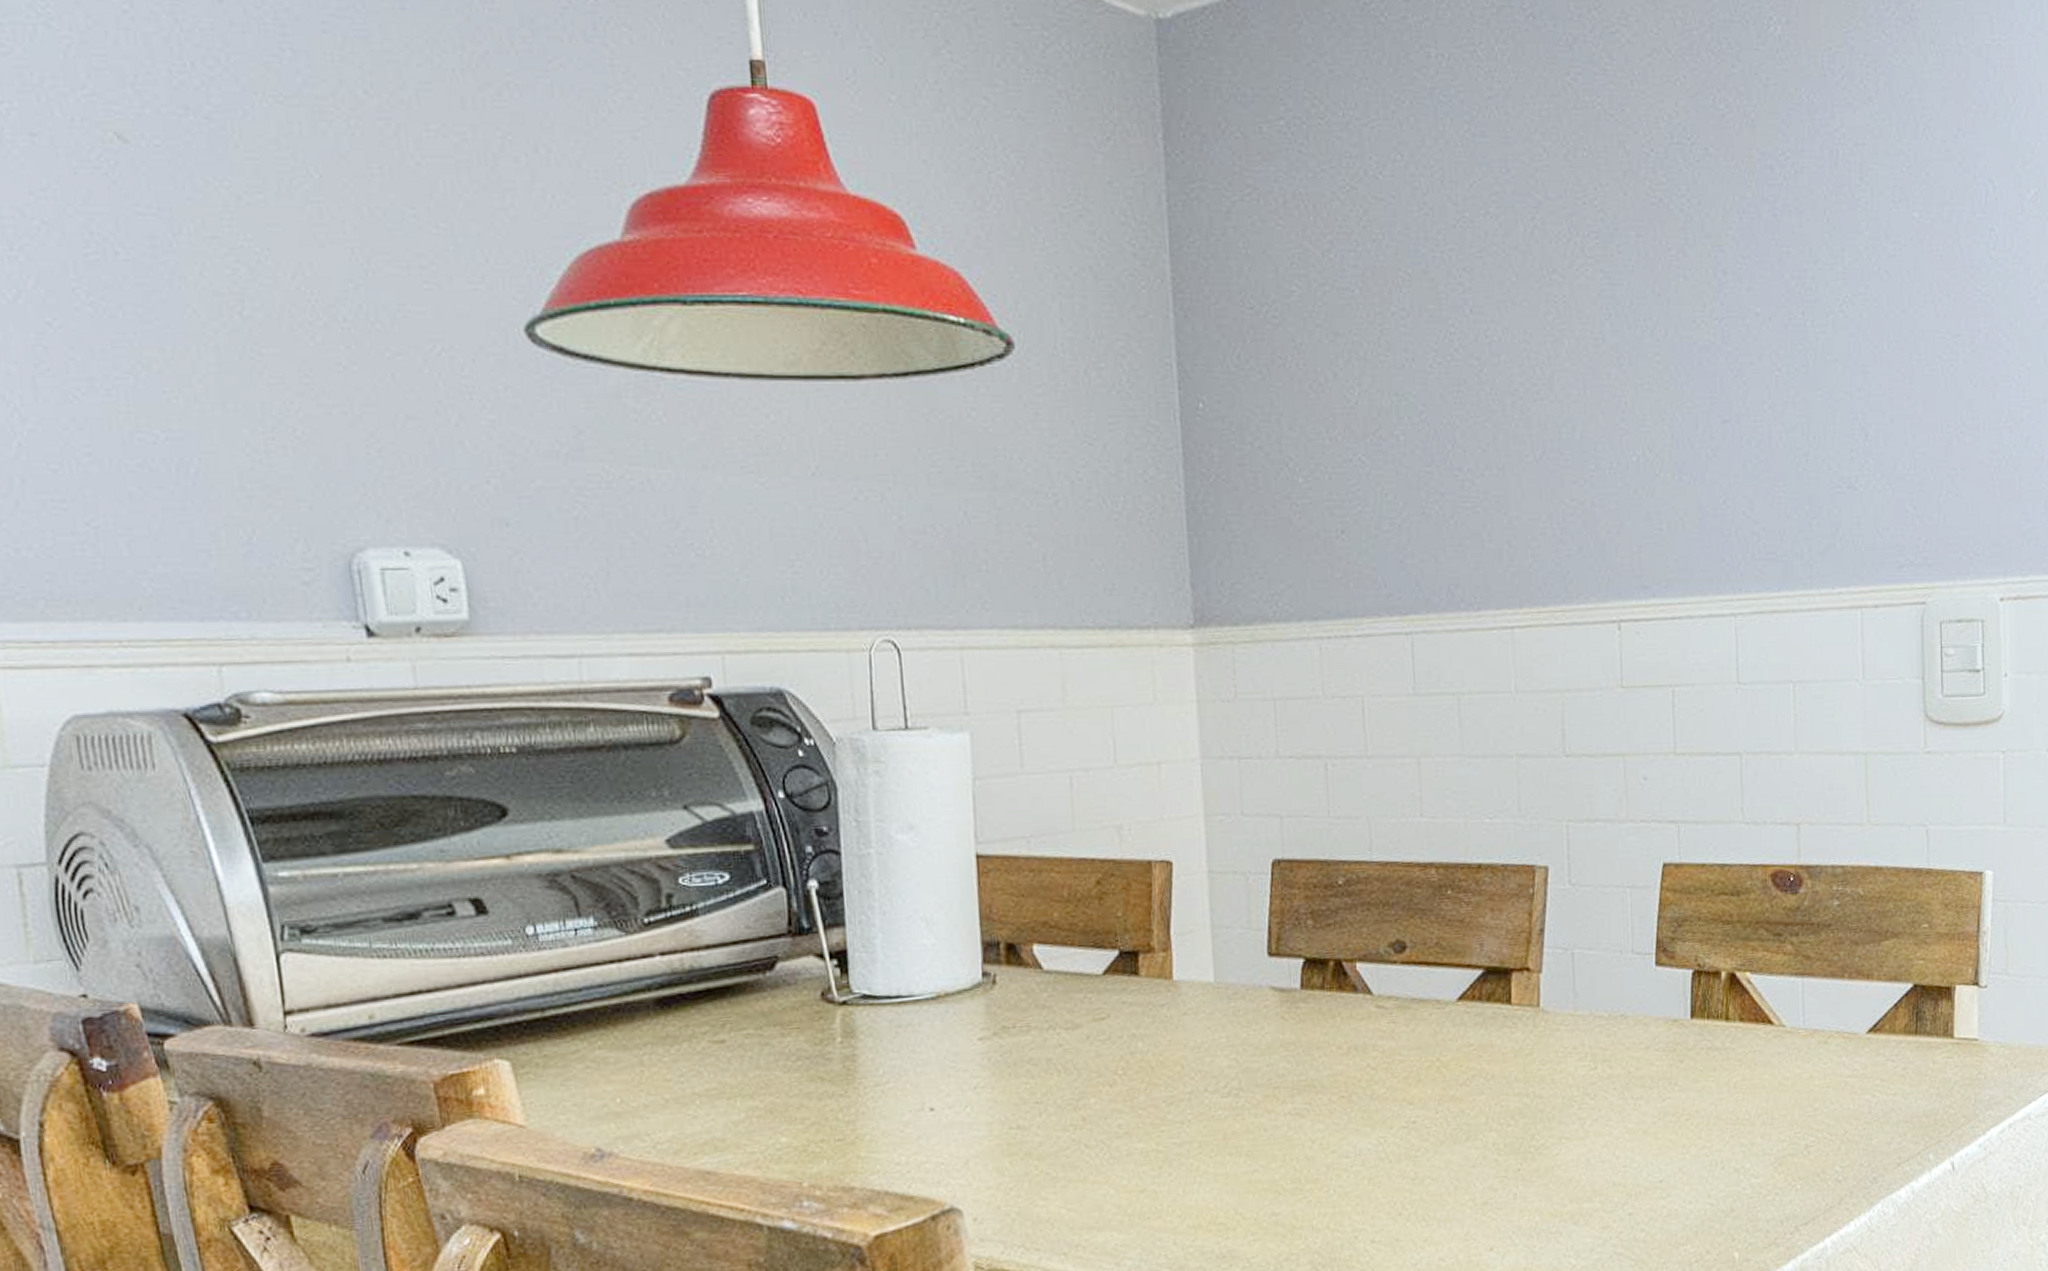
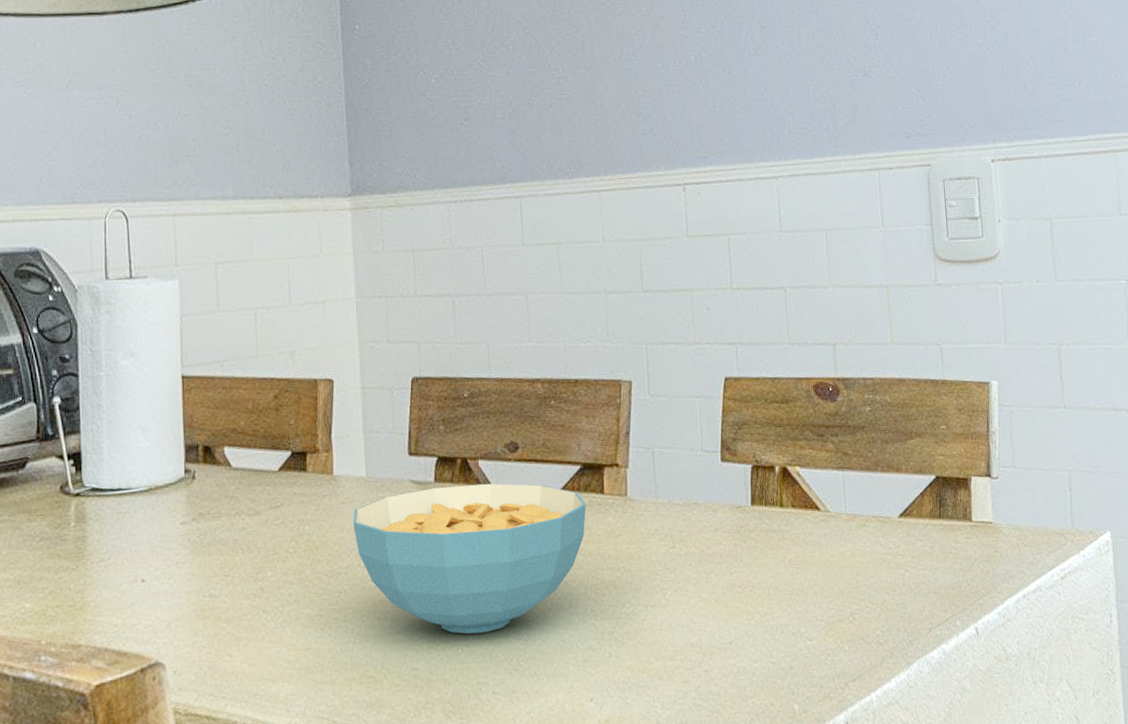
cereal bowl: none [1198,991,1490,1173] -> present [353,483,587,634]

